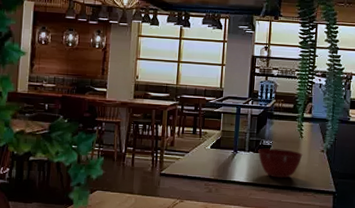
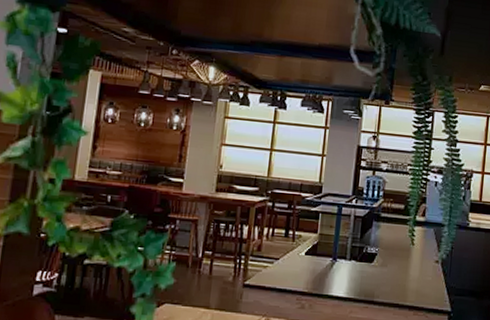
mixing bowl: present [258,148,303,179] -> none [361,256,414,294]

